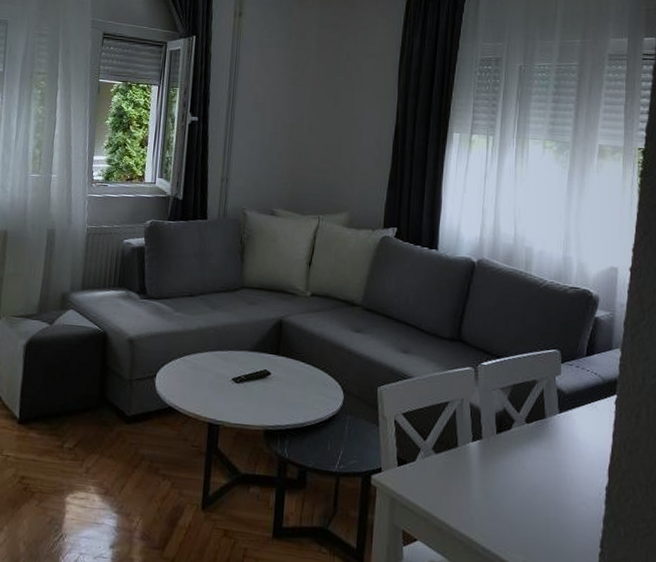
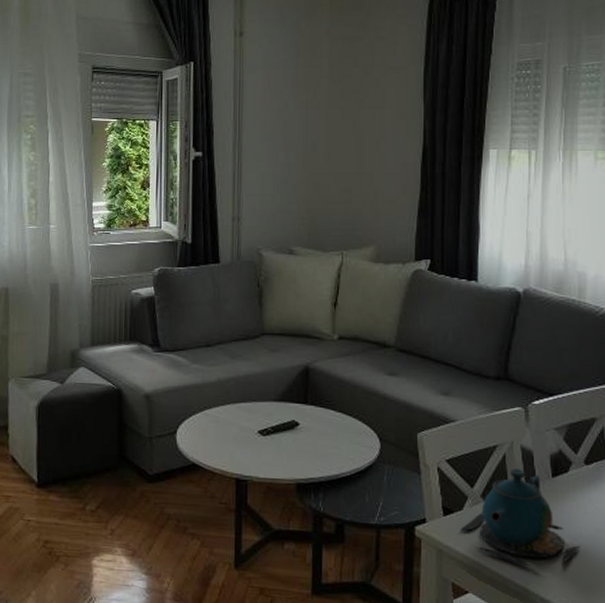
teapot: none [411,424,520,518] -> present [459,468,581,567]

